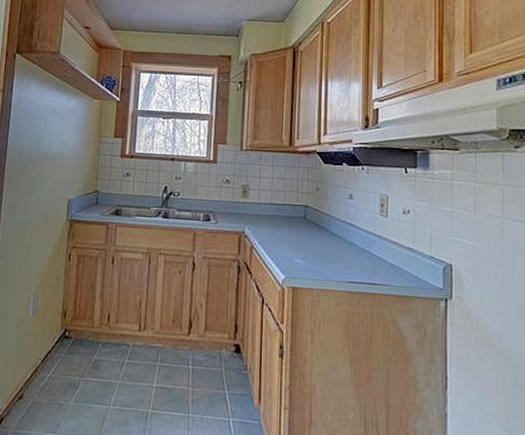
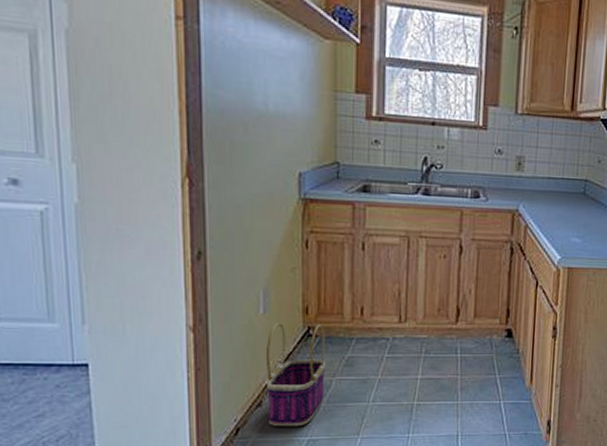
basket: none [27,323,78,423] -> present [267,322,326,427]

